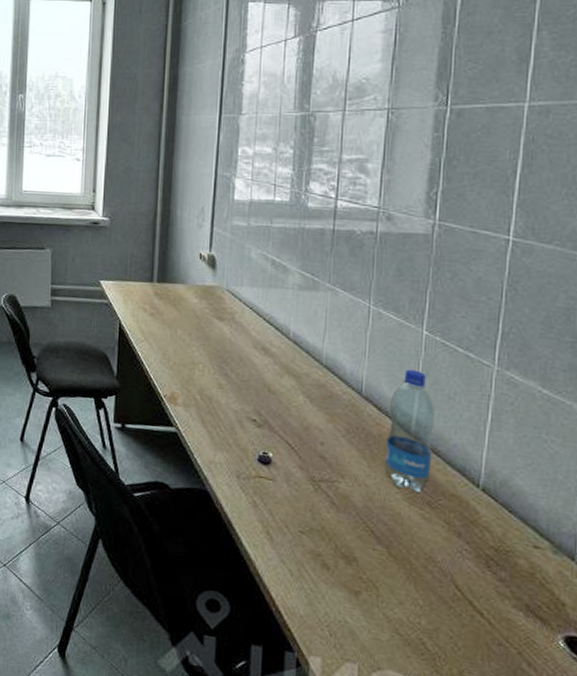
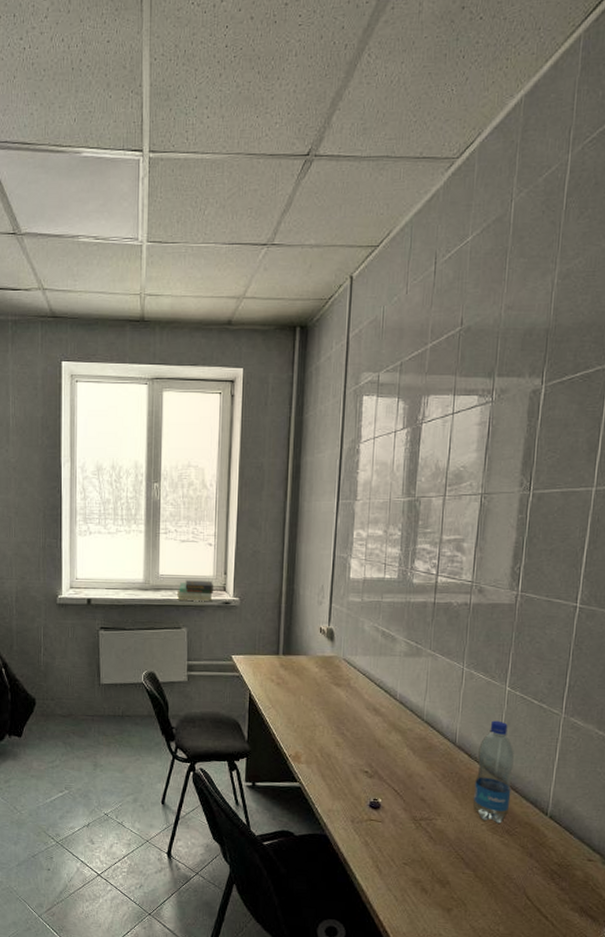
books: none [41,197,82,220] -> present [177,580,214,601]

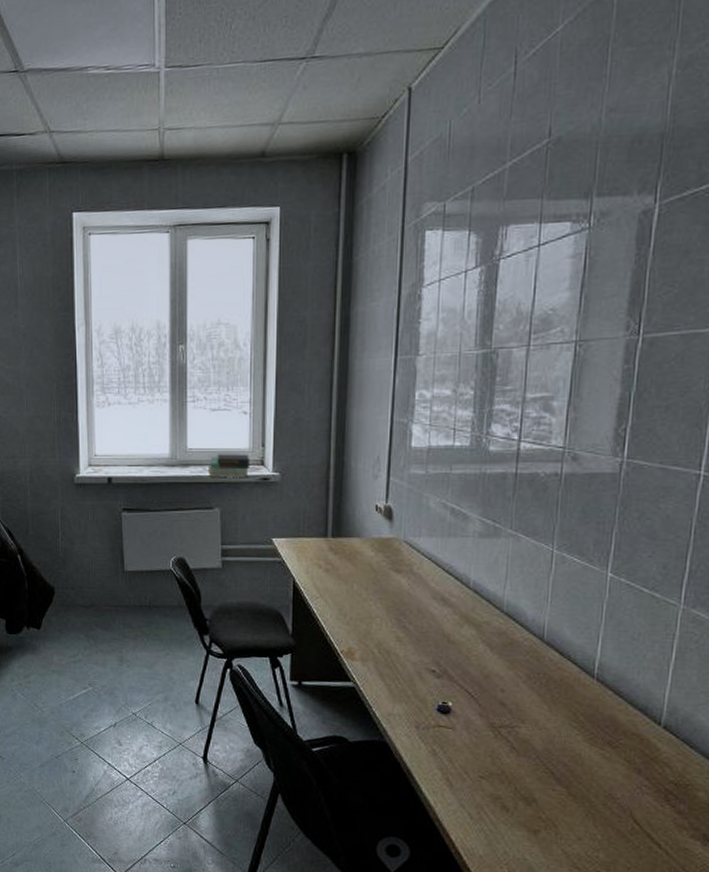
bottle: present [472,720,515,824] -> none [565,612,619,734]

